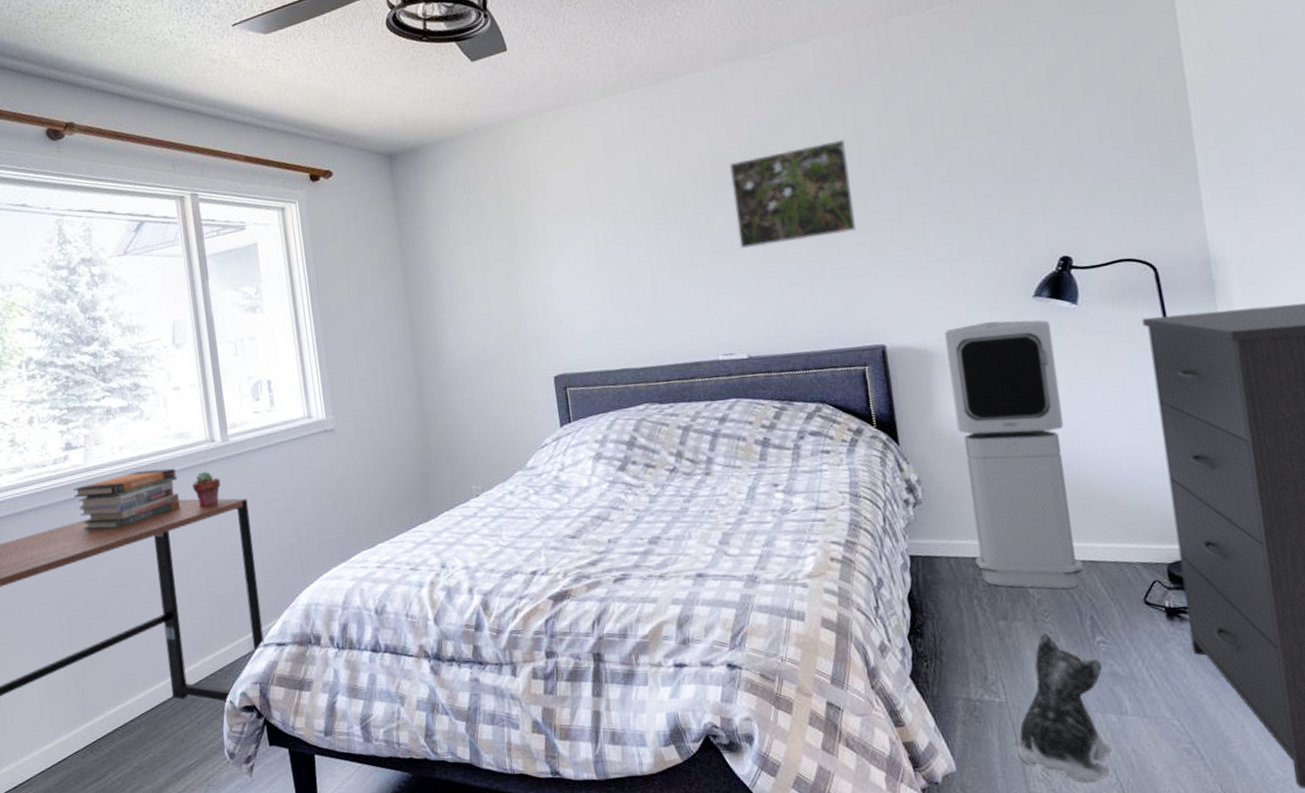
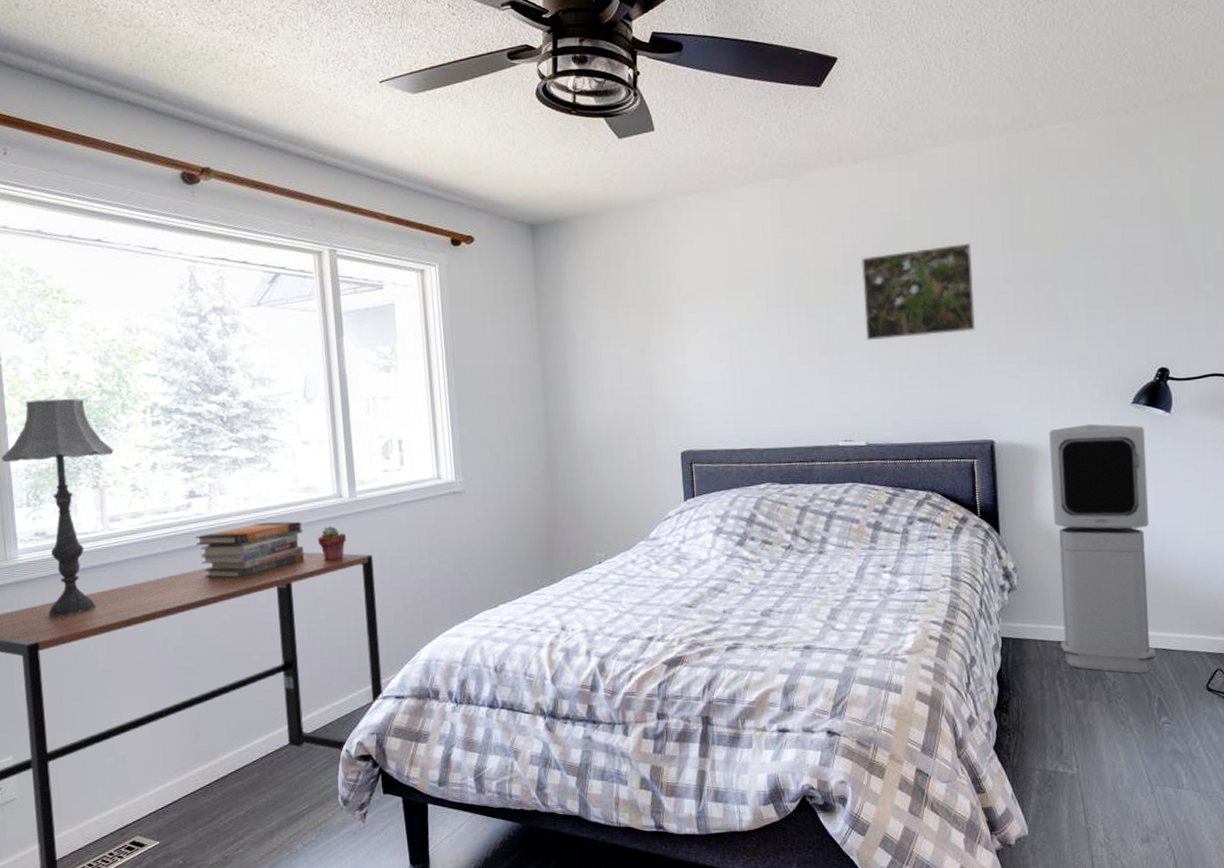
plush toy: present [1017,633,1112,782] -> none [1083,712,1167,848]

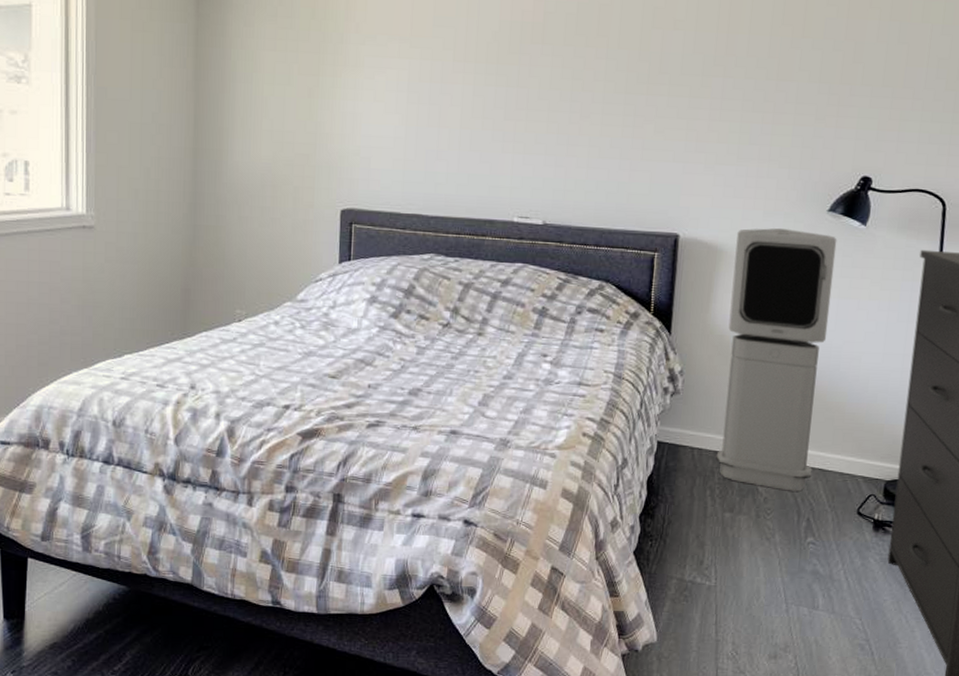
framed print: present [861,243,975,341] -> none [557,14,684,114]

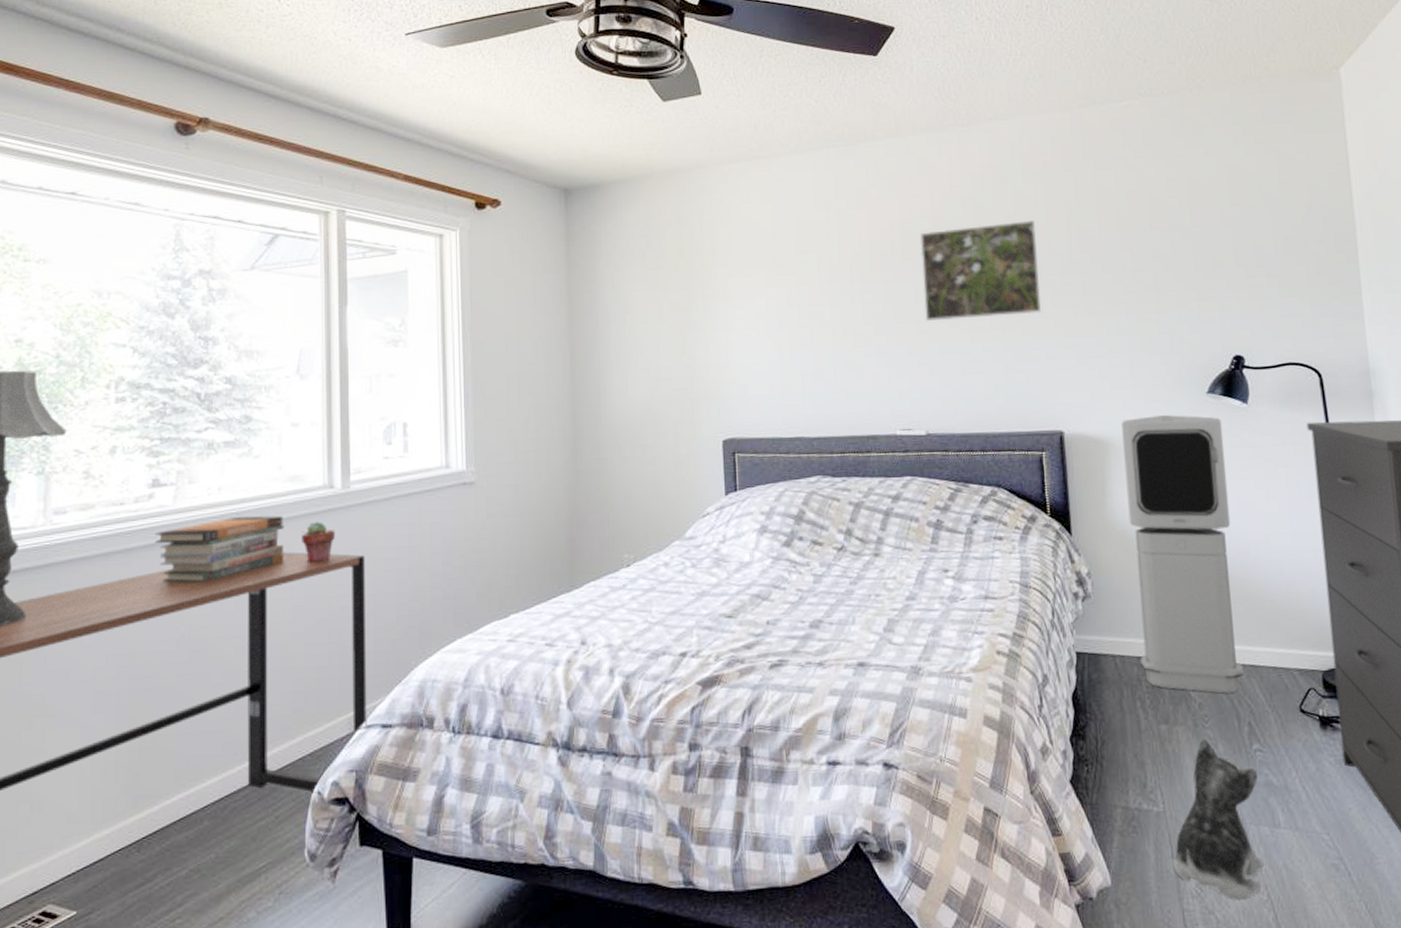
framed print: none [557,14,684,114] -> present [919,220,1041,322]
plush toy: none [714,528,806,664] -> present [1172,739,1264,899]

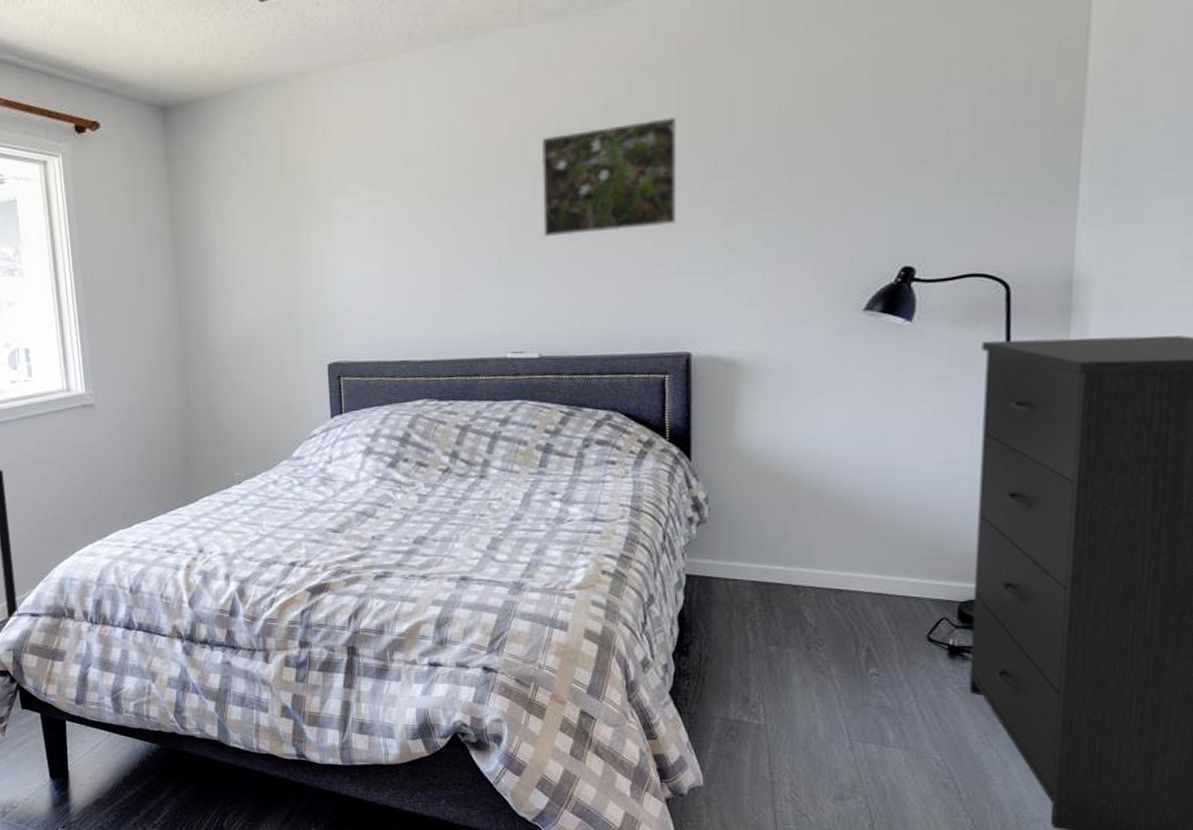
air purifier: present [1121,415,1244,694] -> none [754,334,878,619]
plush toy: present [1172,739,1264,899] -> none [768,661,870,806]

